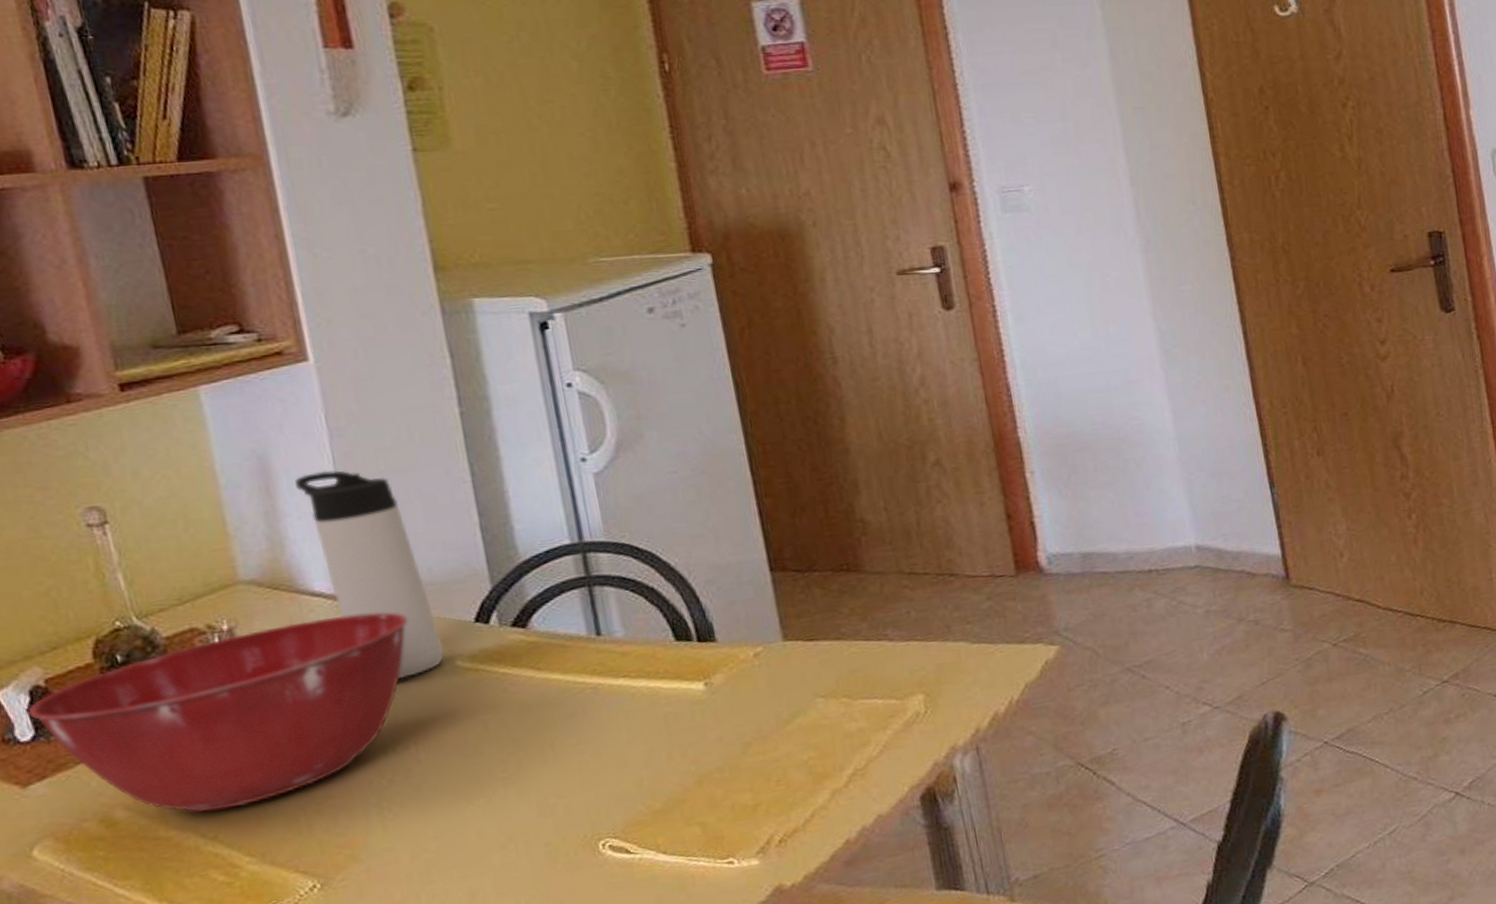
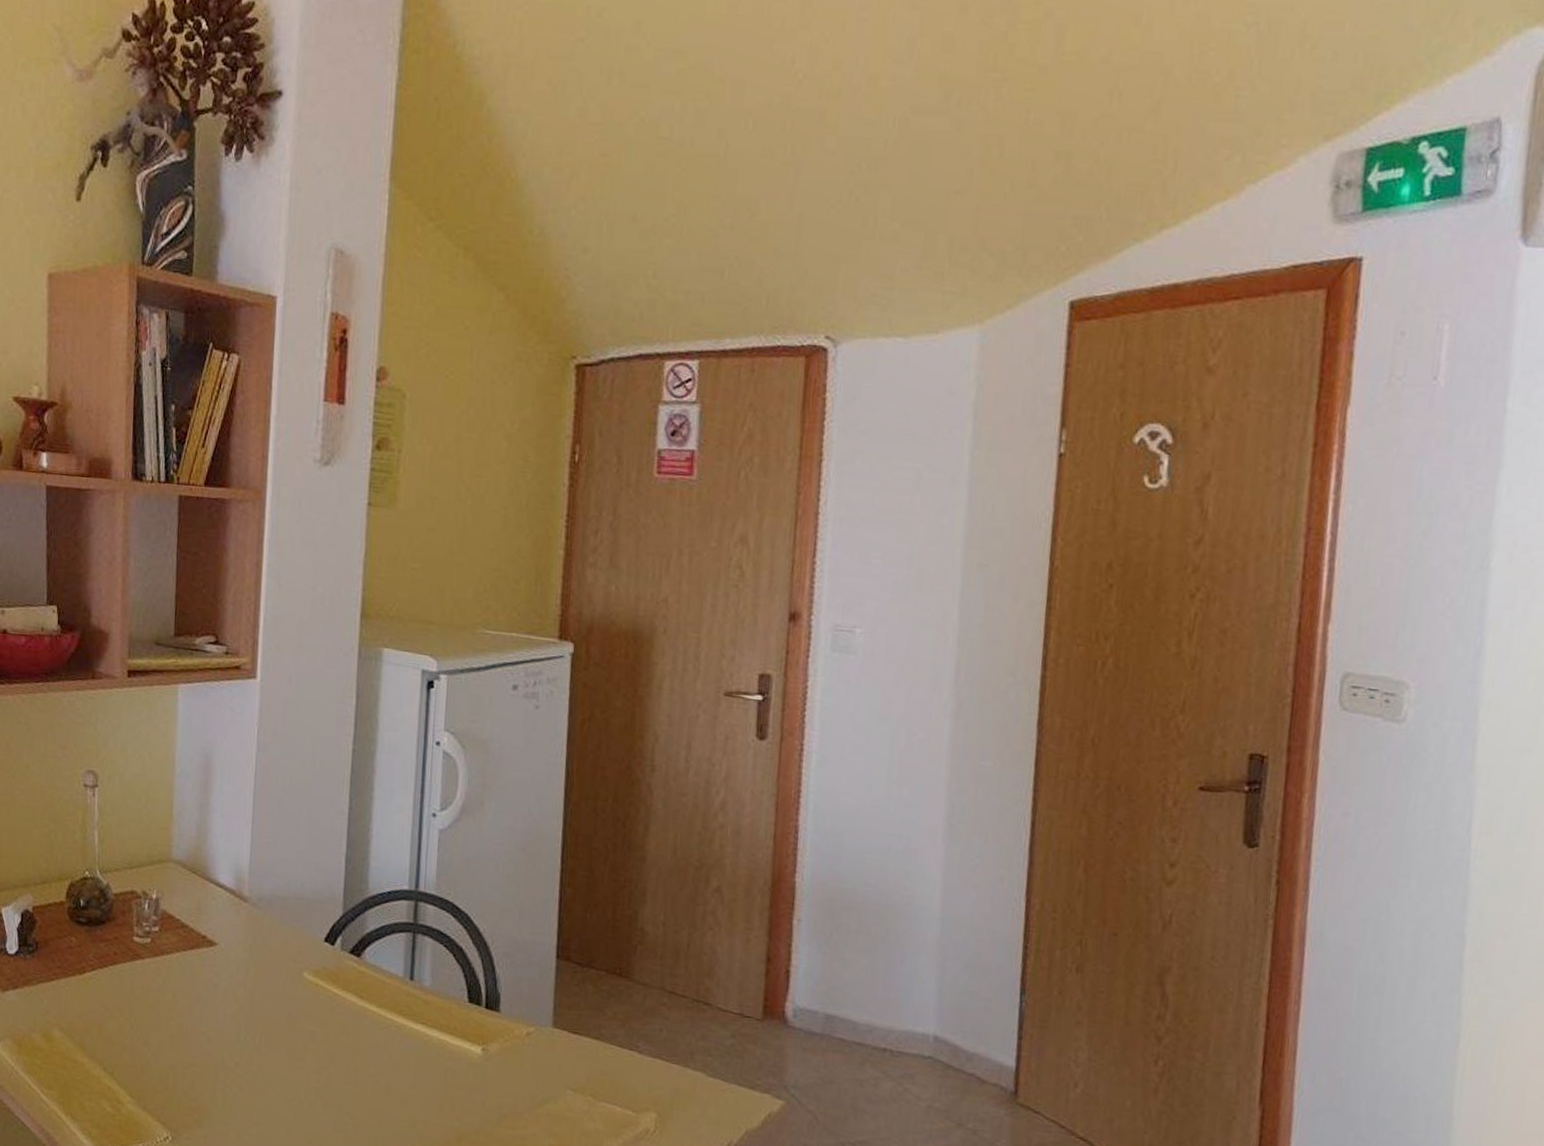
mixing bowl: present [28,612,408,812] -> none [17,905,278,1052]
thermos bottle: present [295,470,444,679] -> none [226,778,298,977]

